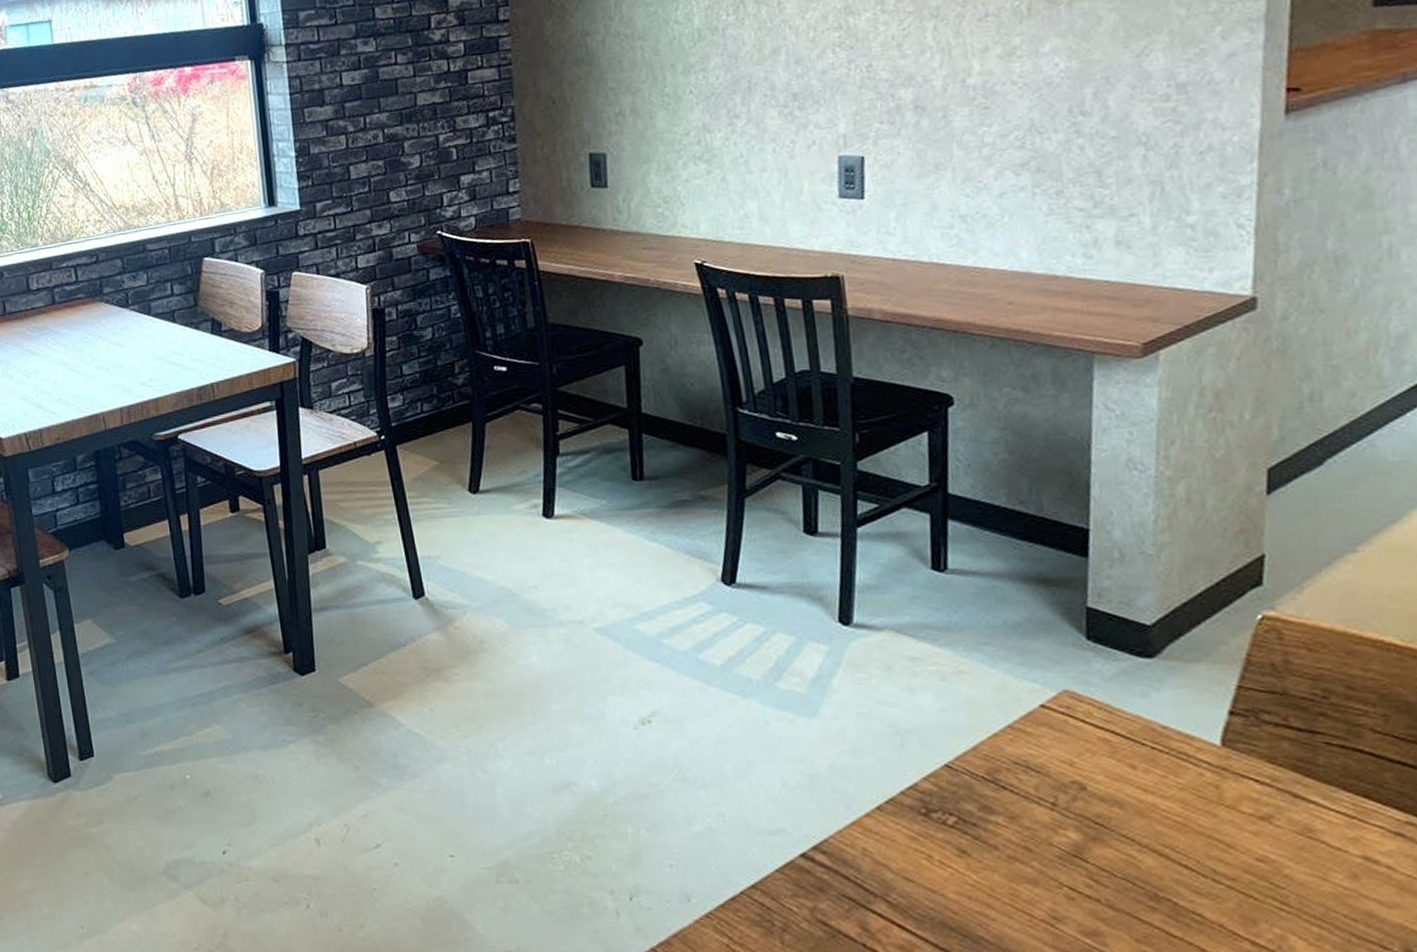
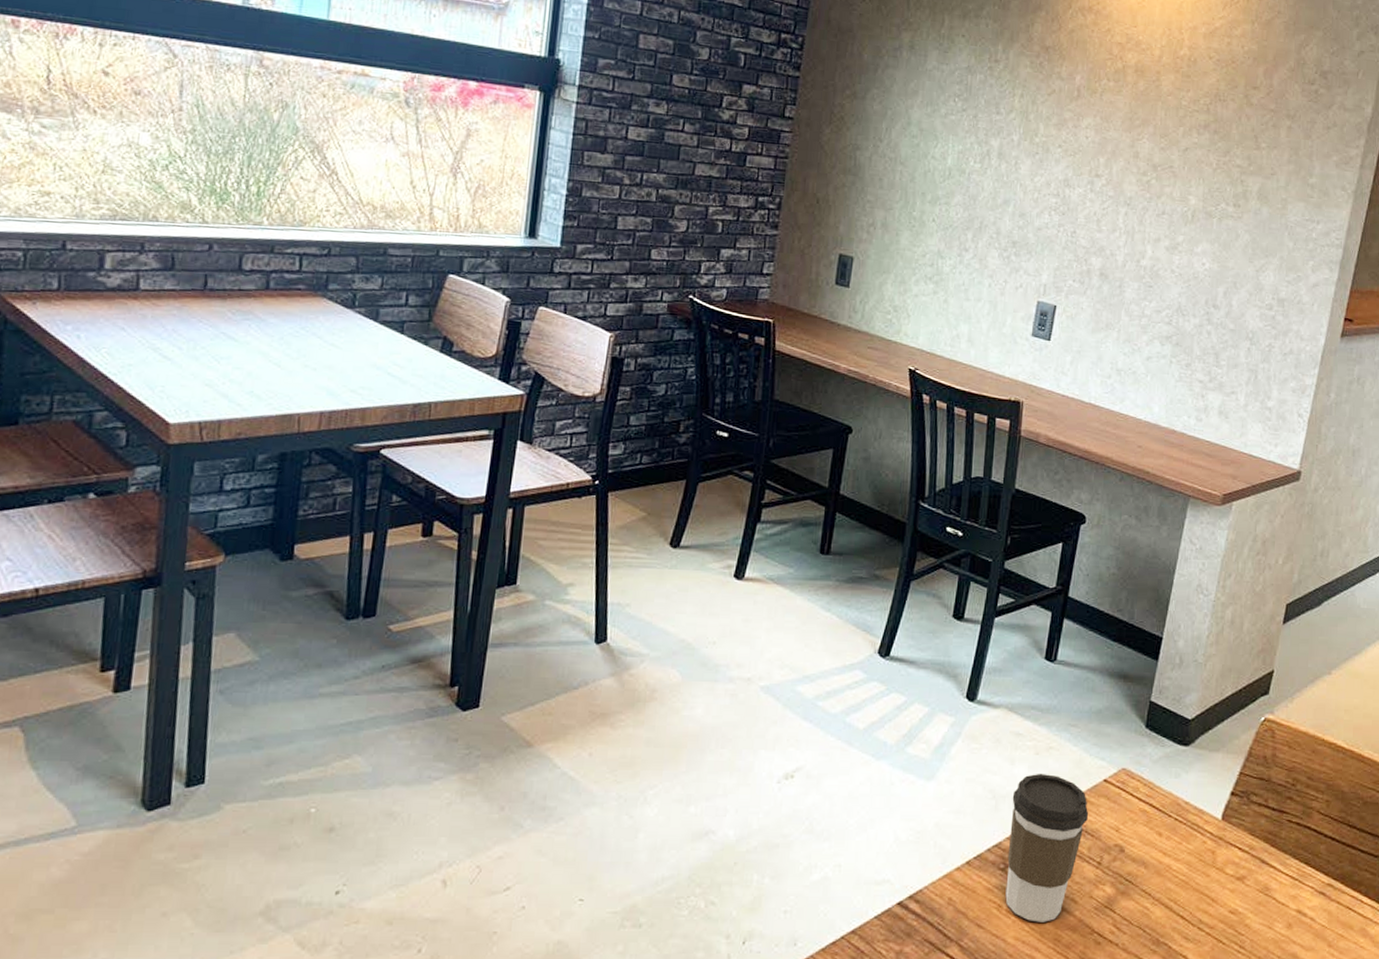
coffee cup: none [920,701,1028,875] -> present [1005,773,1089,922]

